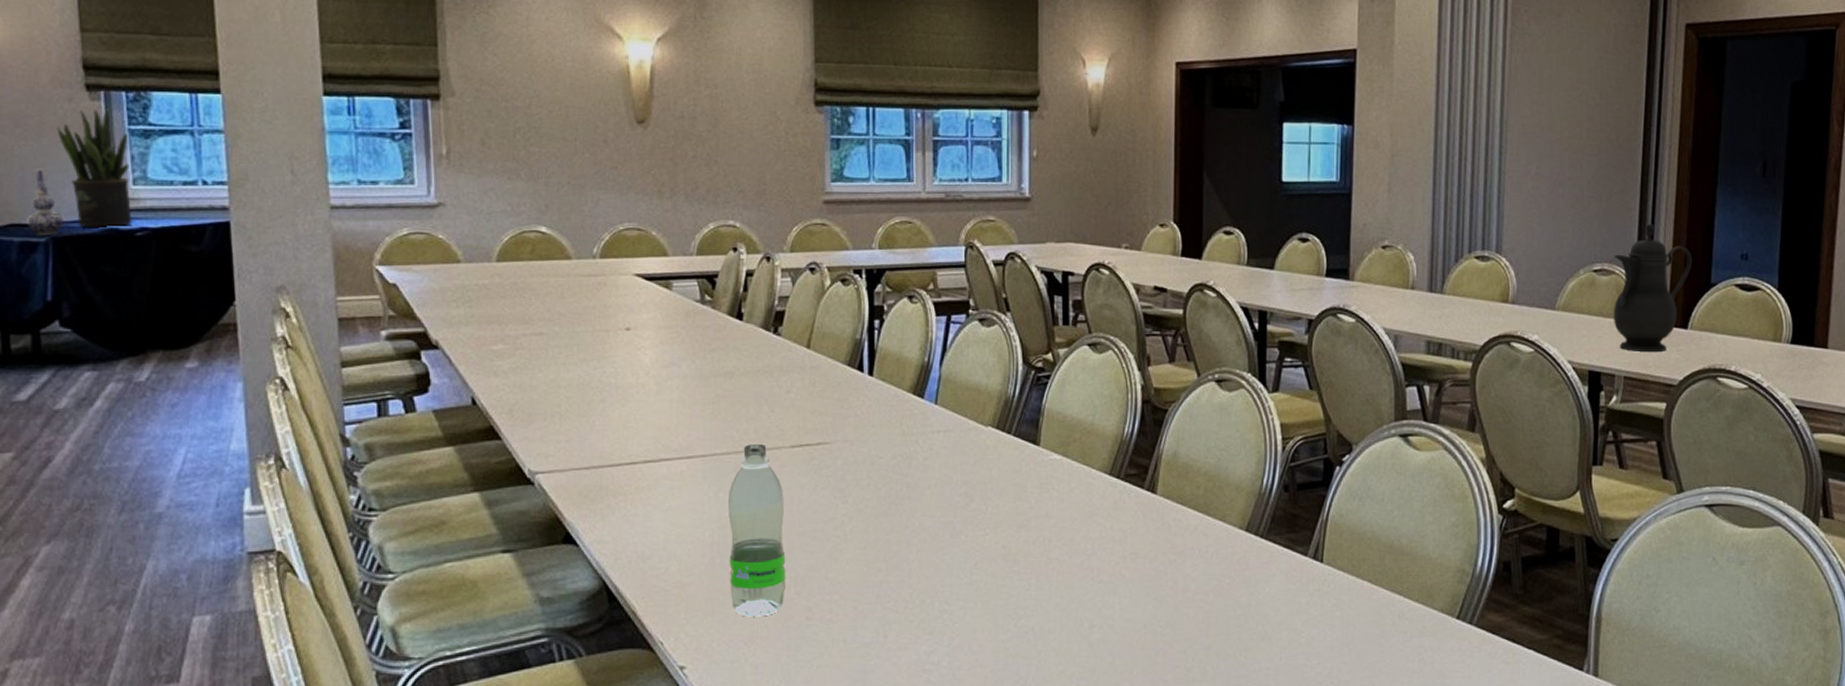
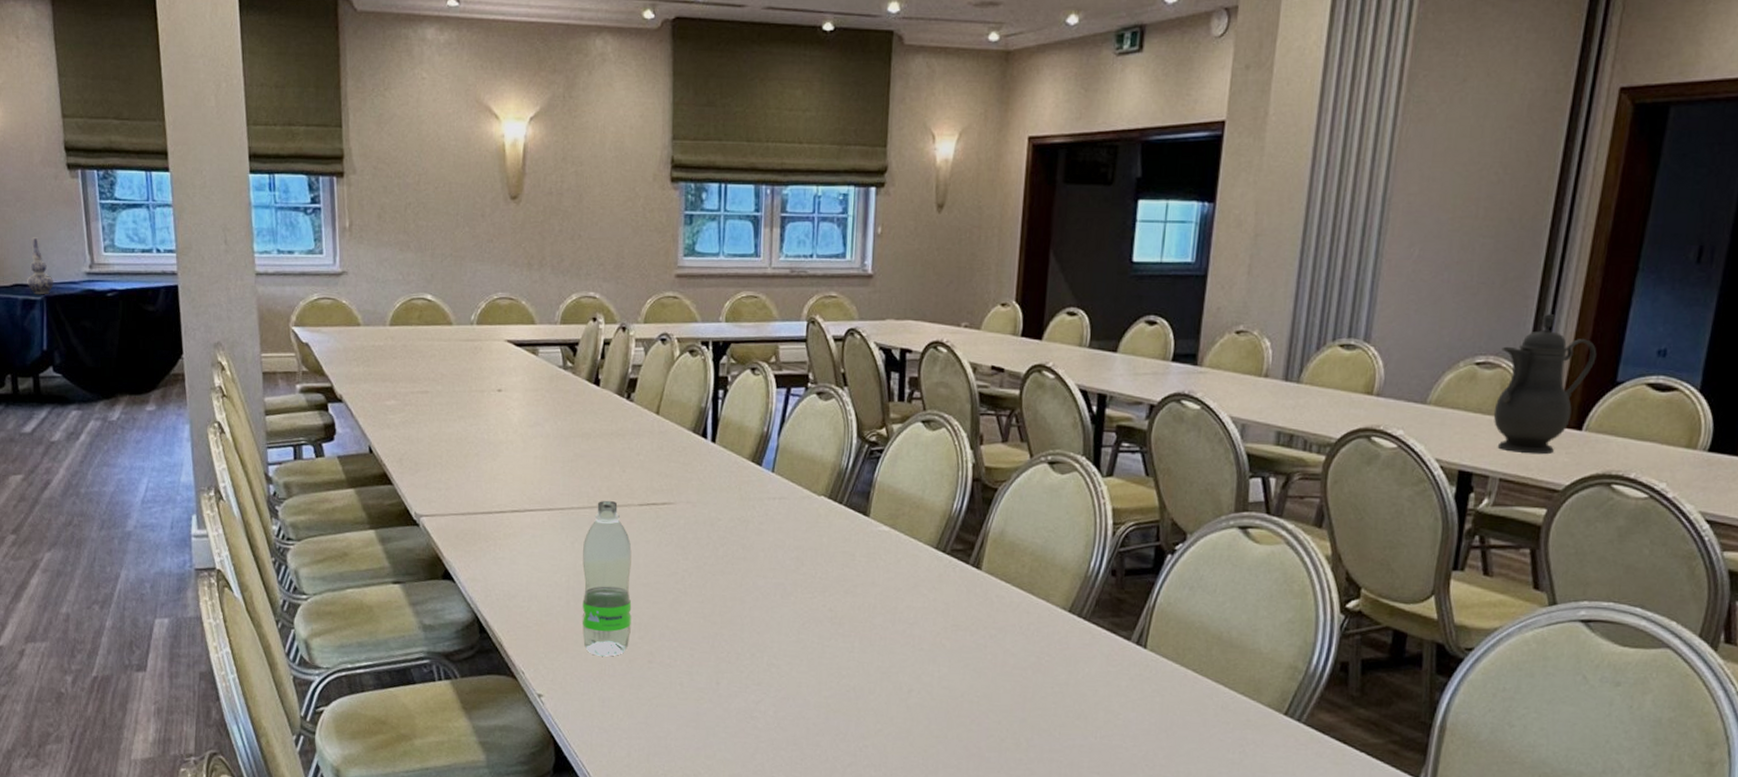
potted plant: present [57,110,132,227] -> none [47,186,104,289]

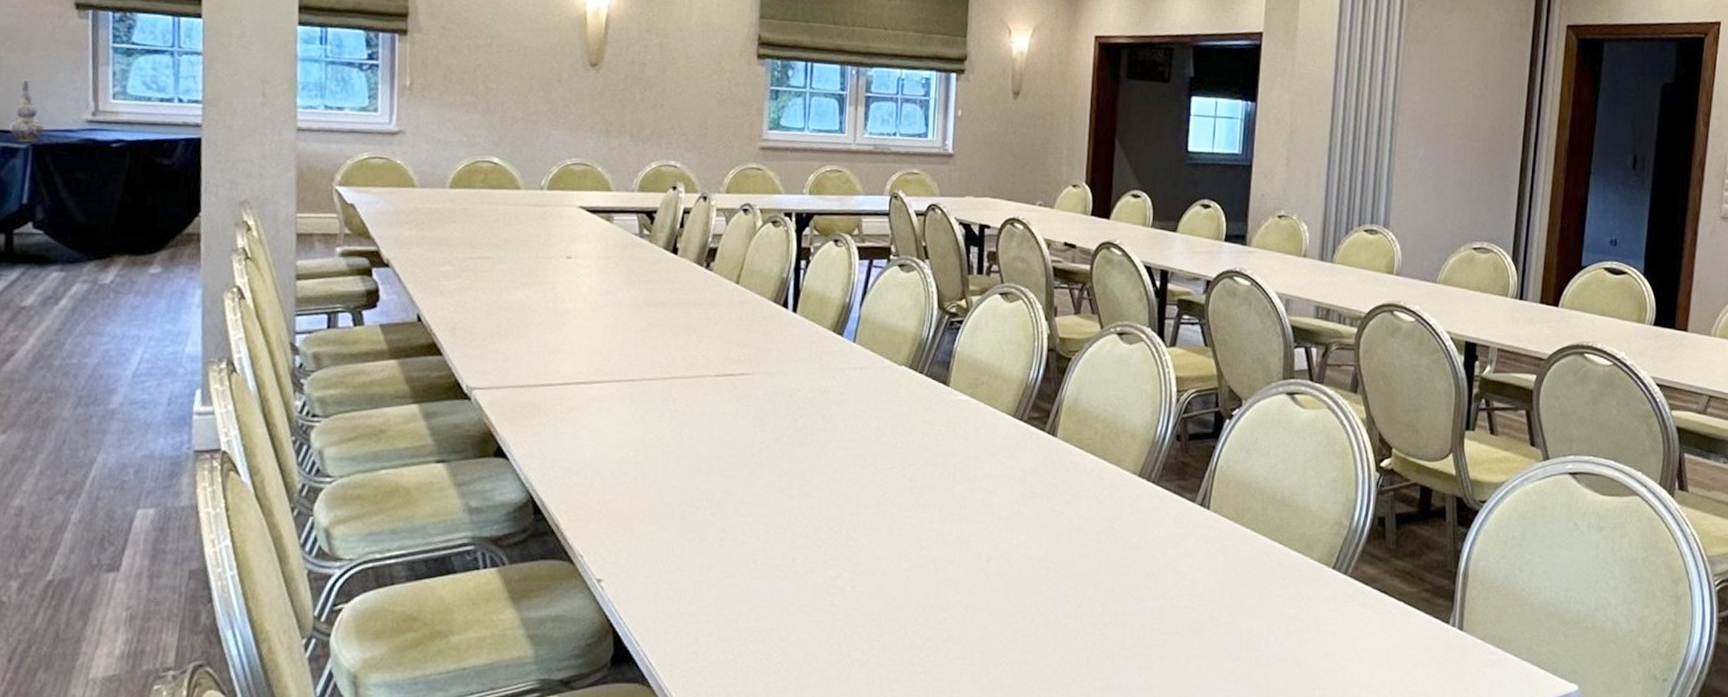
bottle: present [582,500,632,657] -> none [649,371,706,536]
coffeepot: present [1493,313,1597,454] -> none [1489,207,1565,327]

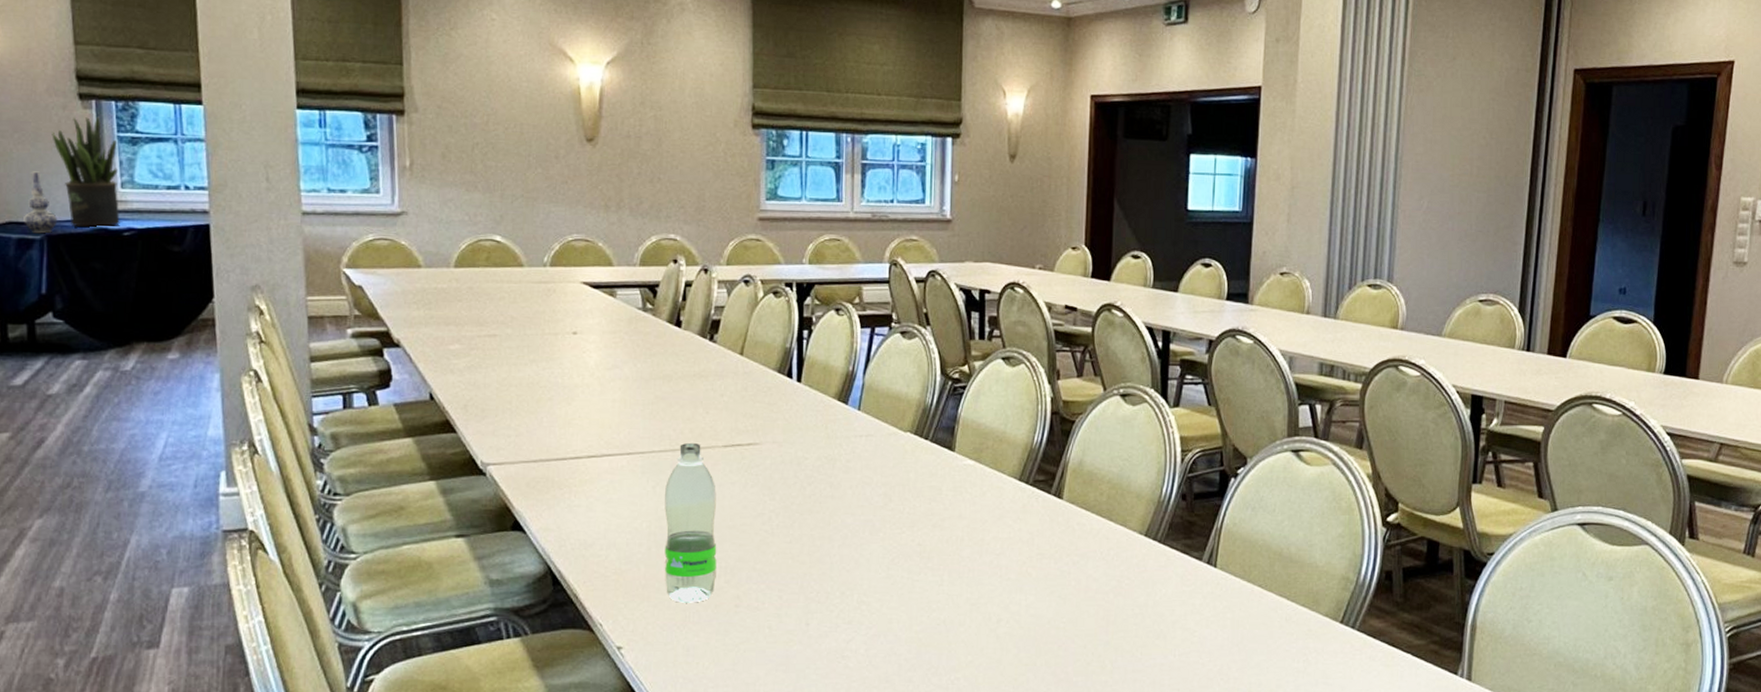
potted plant: none [45,27,112,138] -> present [52,117,120,227]
bottle: none [649,371,706,536] -> present [664,442,717,603]

